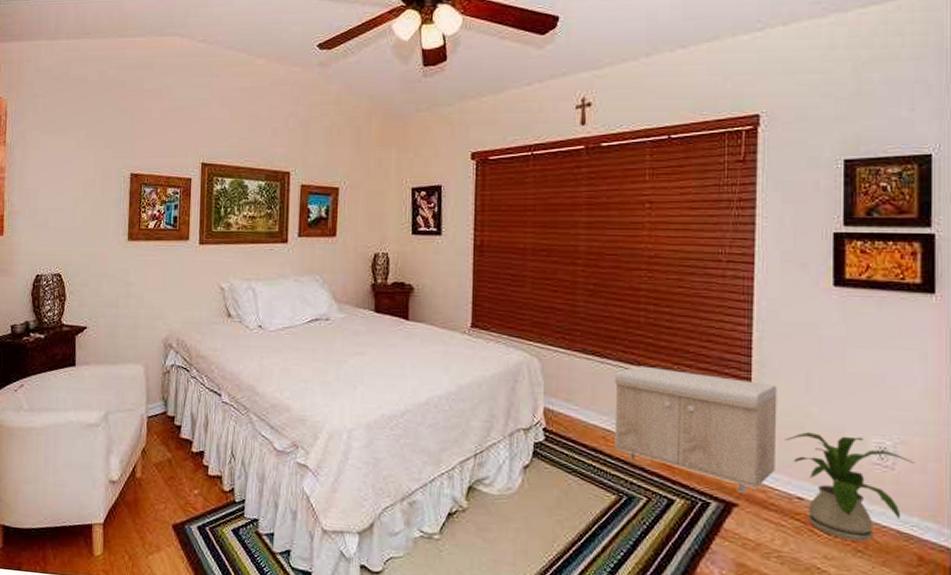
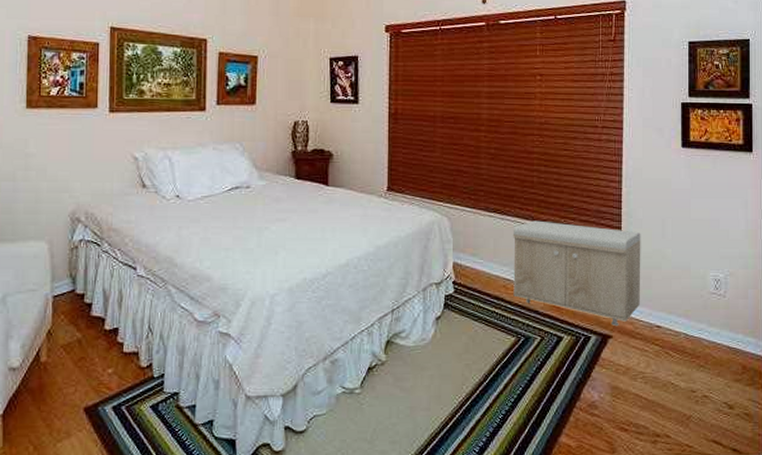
house plant: present [785,432,915,542] -> none [647,271,740,358]

